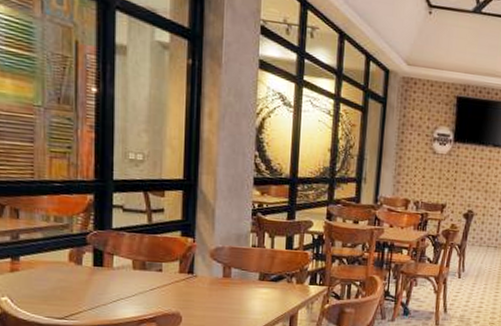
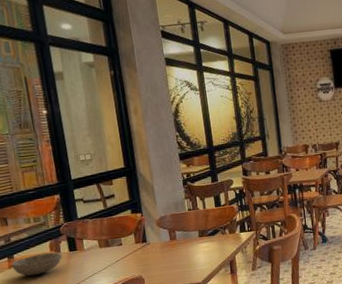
bowl: none [14,261,84,287] -> present [11,252,63,277]

